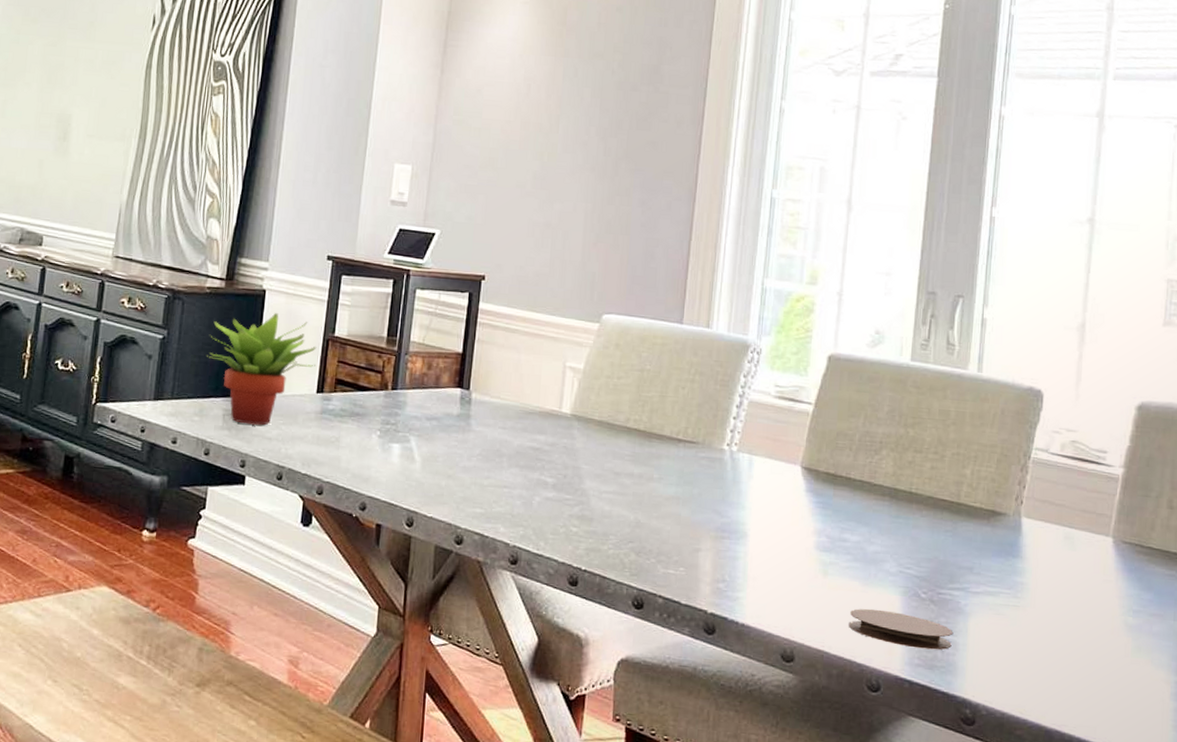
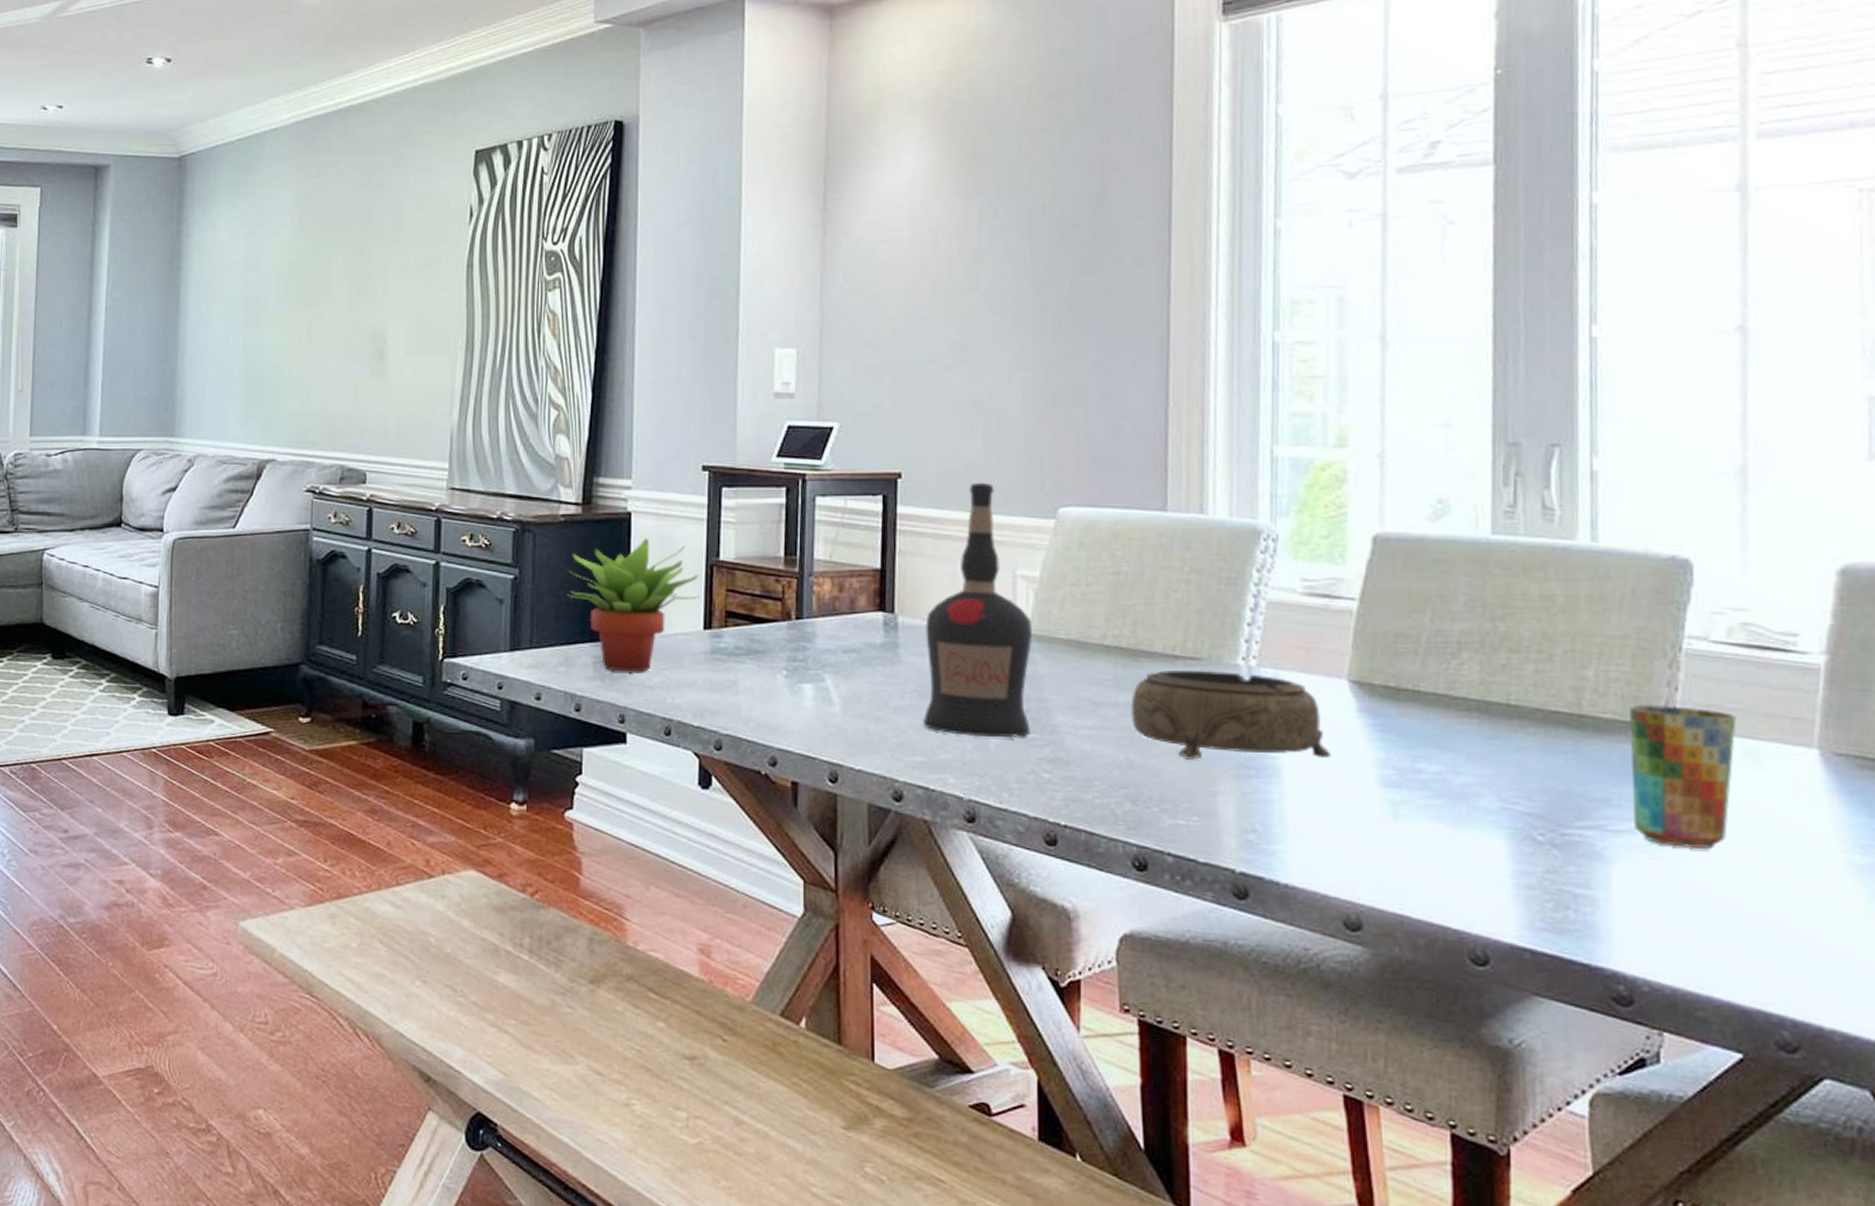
liquor bottle: none [483,288,575,497] -> present [922,482,1033,738]
decorative bowl: none [642,450,784,526] -> present [1131,670,1330,760]
coaster: present [848,608,954,650] -> none [1435,858,1590,909]
cup: none [987,497,1062,609] -> present [1629,704,1736,849]

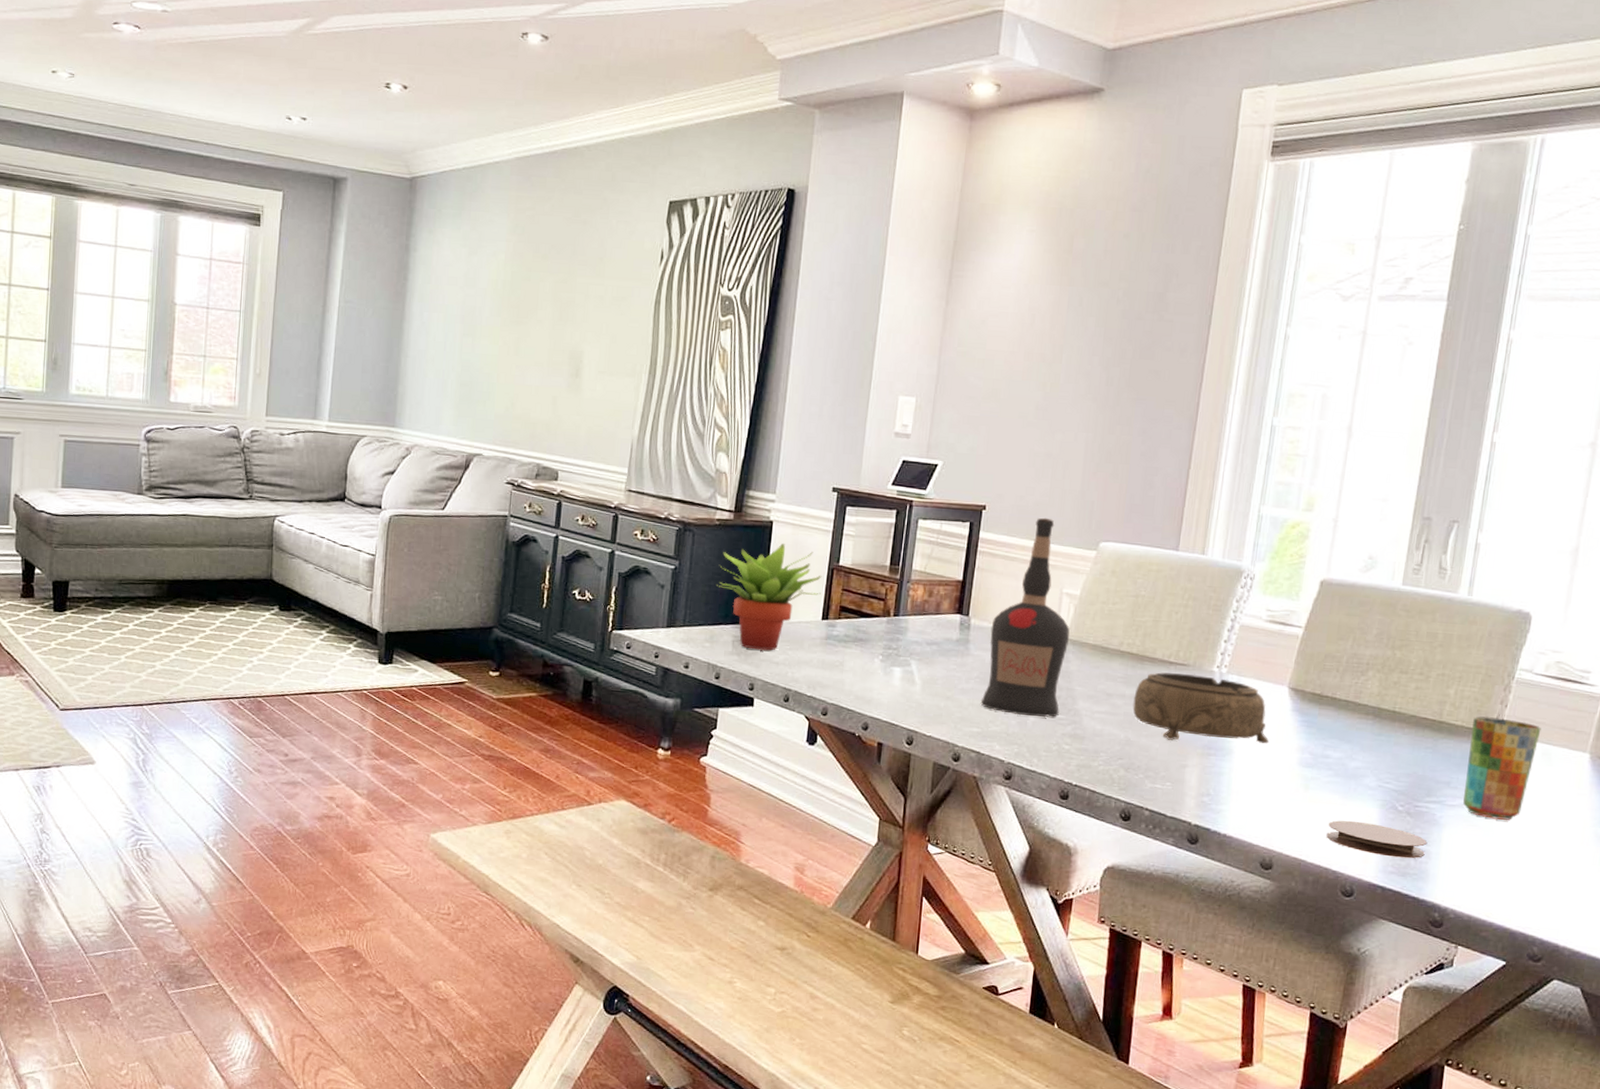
coaster: none [1435,858,1590,909] -> present [1326,820,1427,859]

